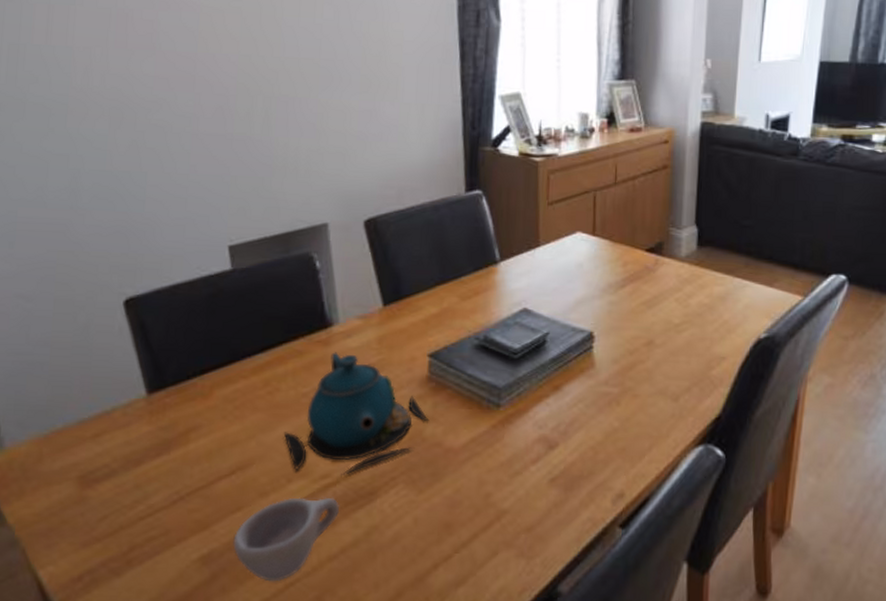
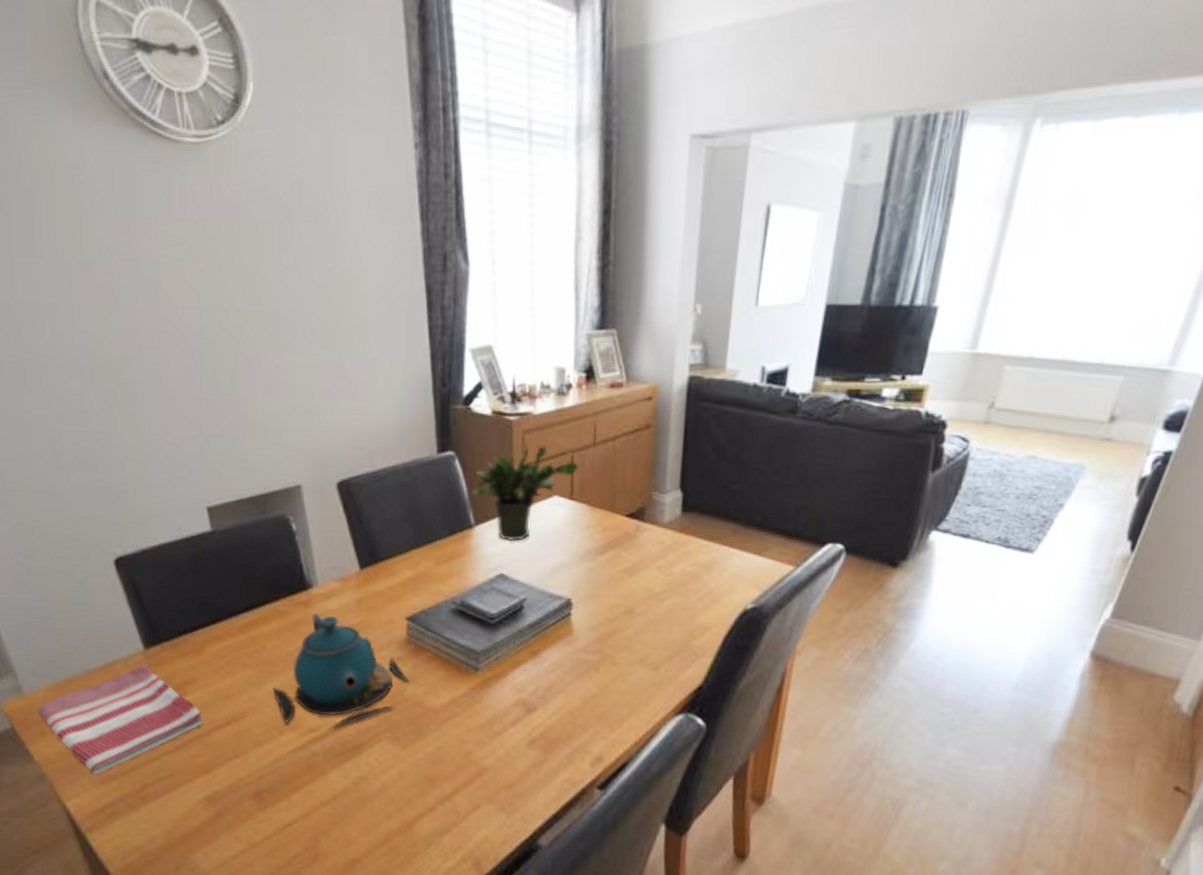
dish towel: none [18,410,205,537] -> present [38,664,203,775]
cup: present [233,497,340,582] -> none [234,748,329,822]
potted plant: none [497,178,601,277] -> present [471,438,580,542]

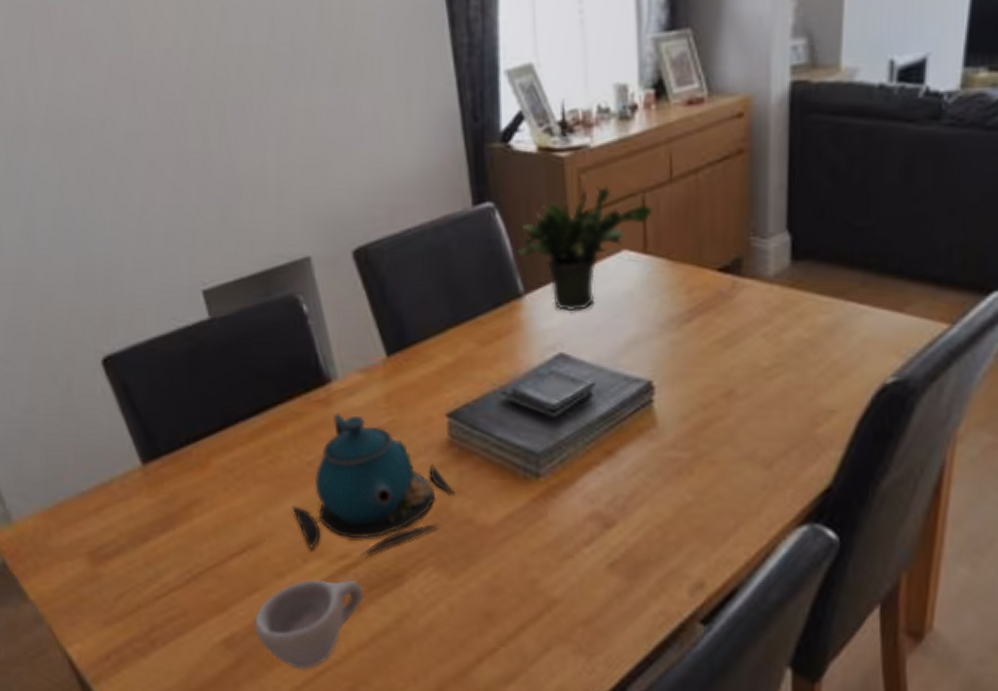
dish towel: present [38,664,203,775] -> none [29,482,214,616]
cup: none [234,748,329,822] -> present [254,579,365,670]

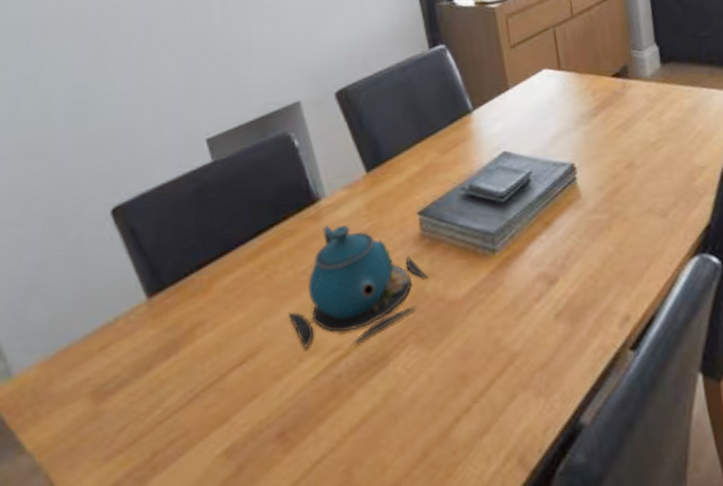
cup: present [254,579,365,670] -> none [254,369,355,464]
potted plant: present [517,179,653,312] -> none [465,22,562,120]

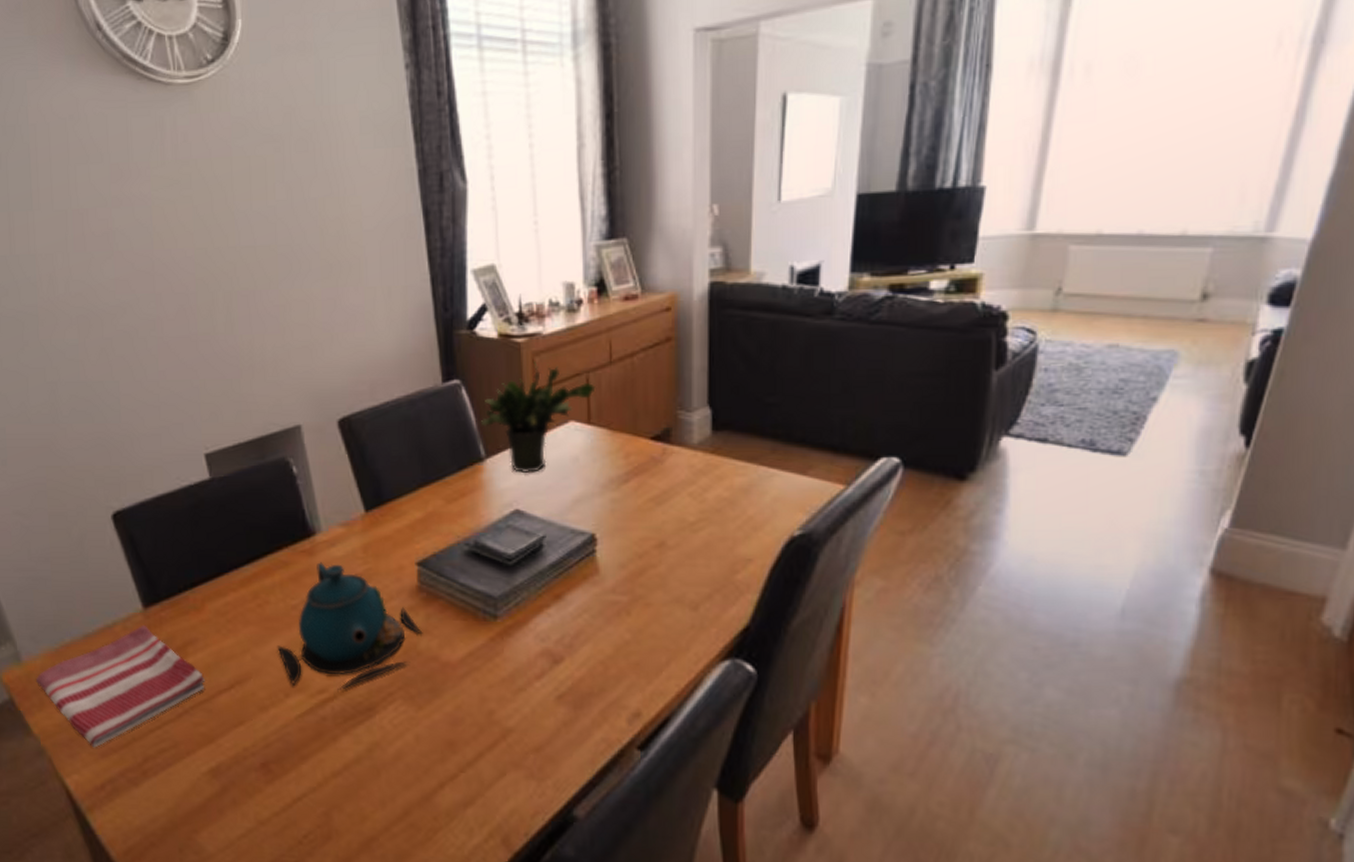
dish towel: none [30,315,215,453] -> present [36,624,205,748]
potted plant: none [465,22,562,120] -> present [480,361,596,474]

